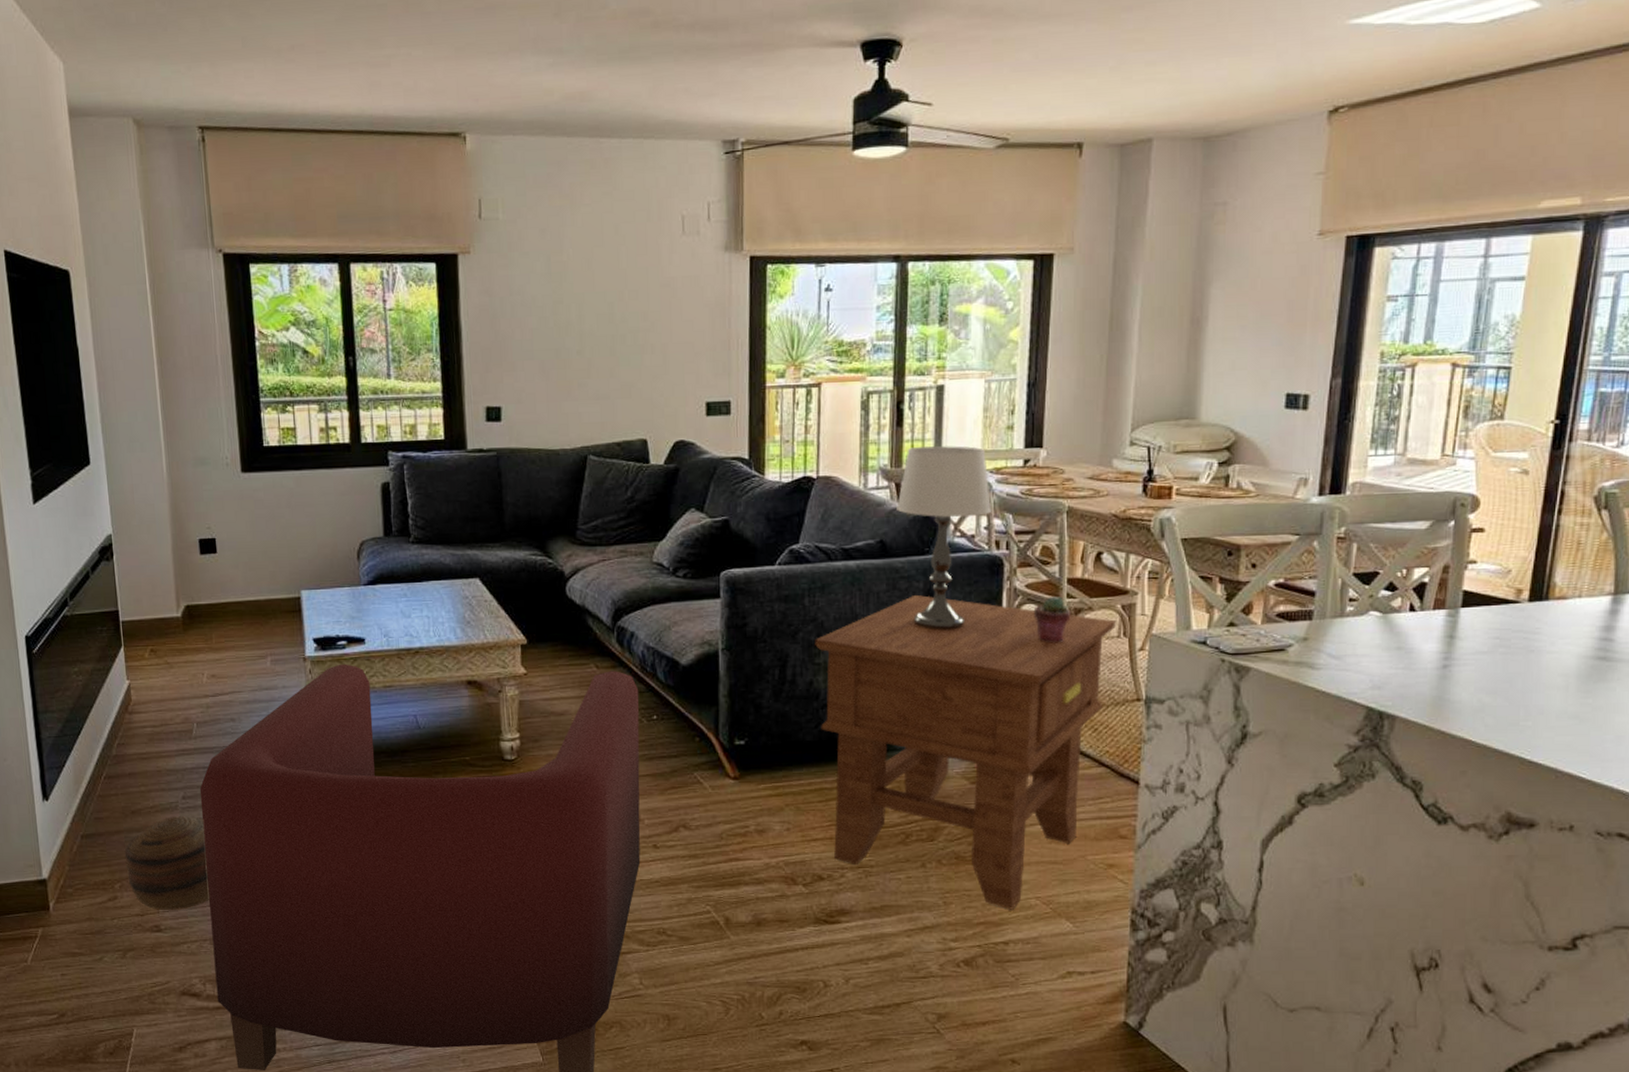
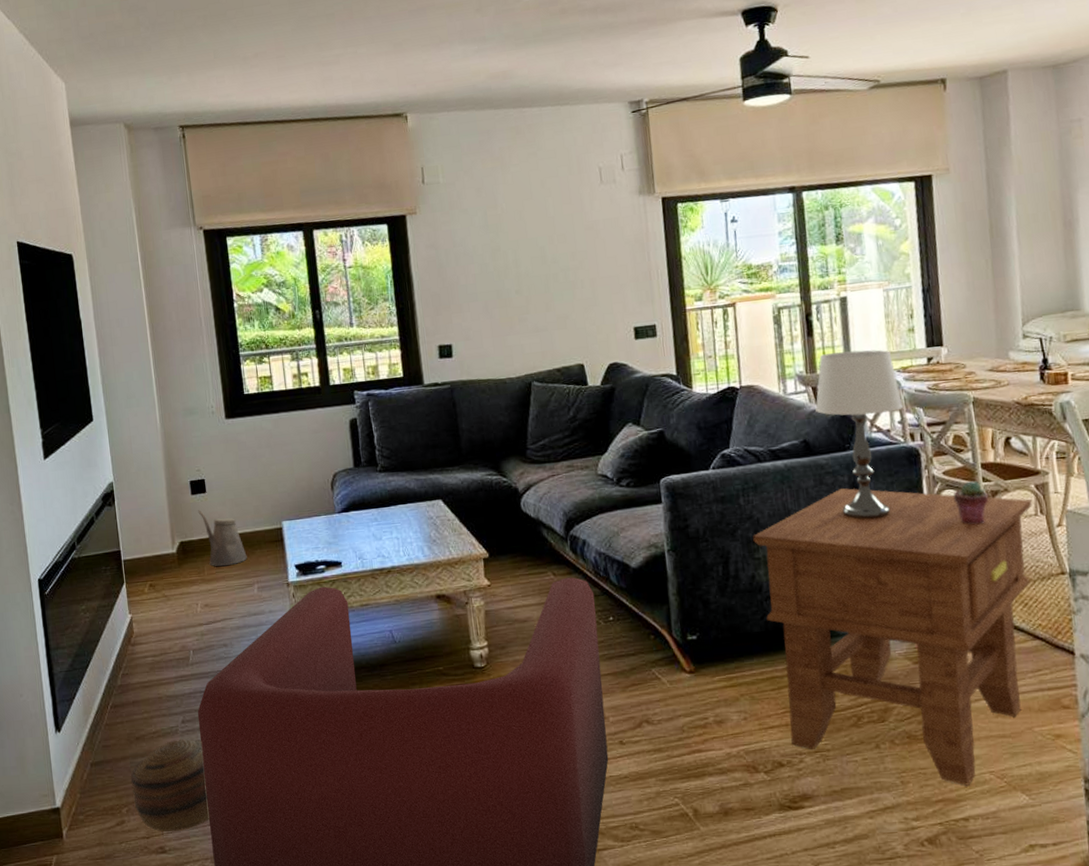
watering can: none [207,572,261,635] -> present [198,510,247,567]

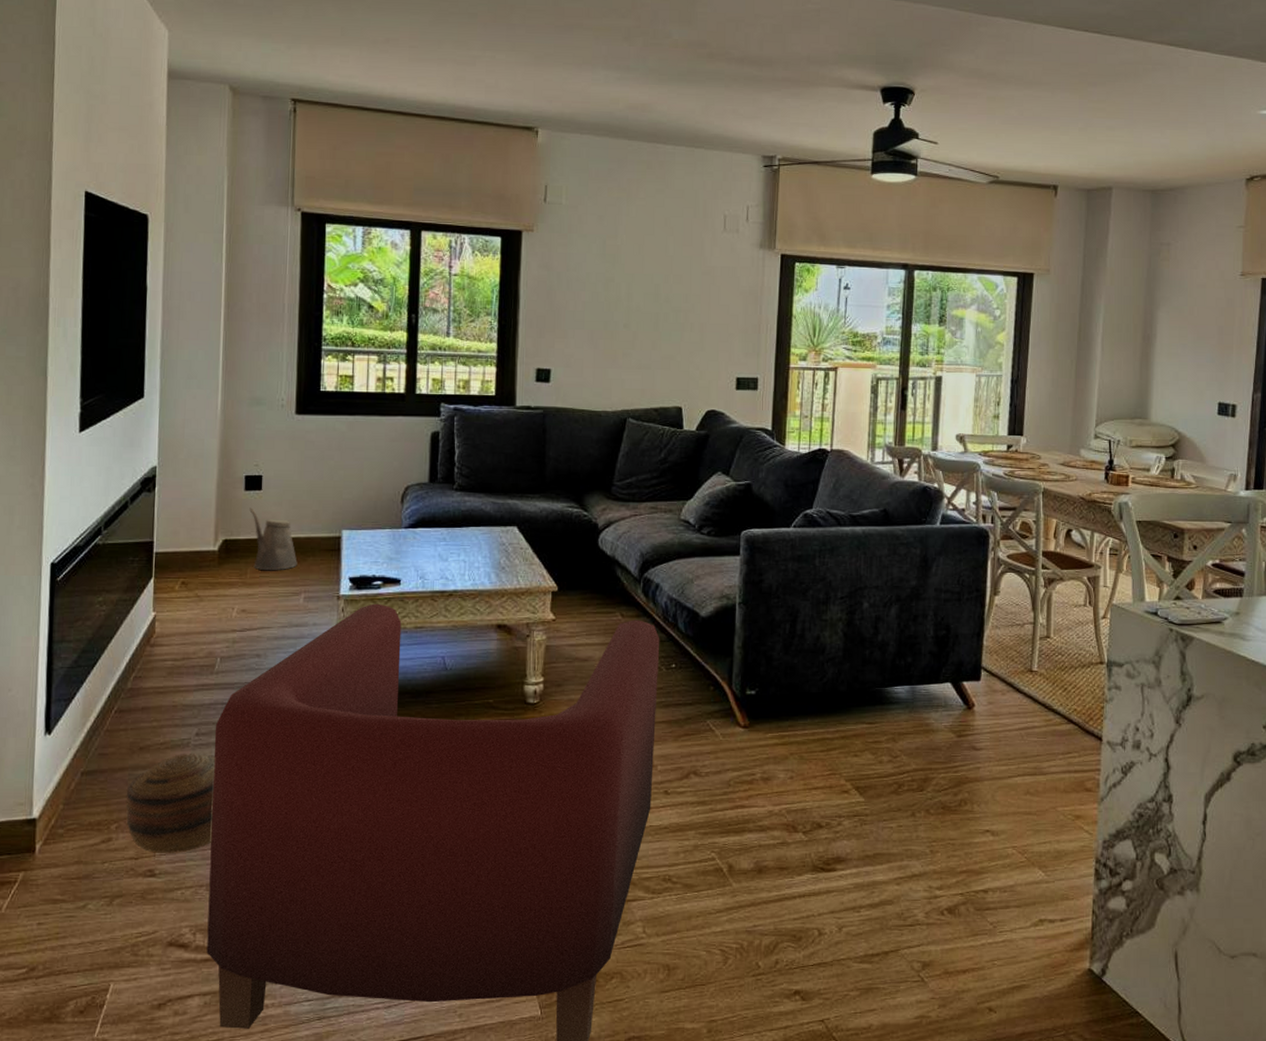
side table: present [753,488,1032,786] -> none [823,559,1083,859]
table lamp: present [815,349,904,520] -> none [899,429,980,594]
potted succulent: present [953,481,989,525] -> none [1013,567,1045,609]

